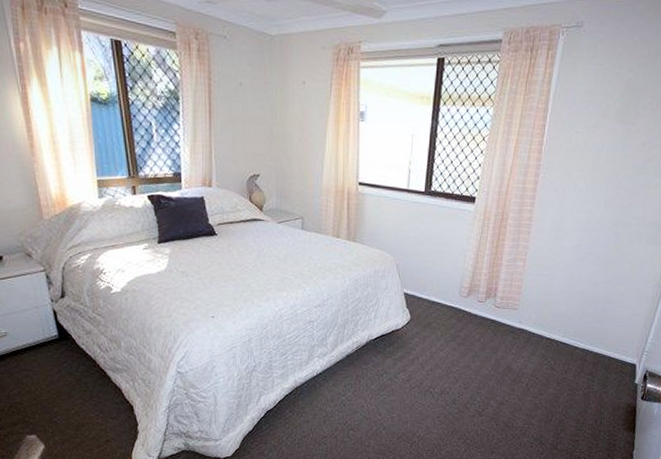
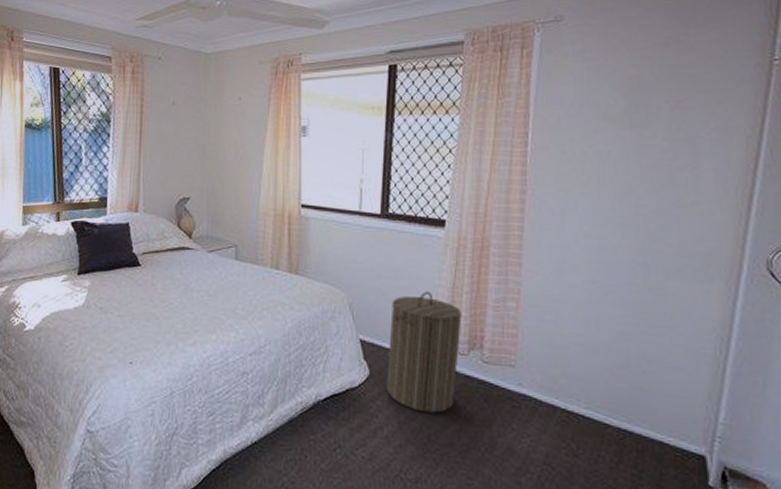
laundry hamper: none [422,254,483,345] -> present [386,291,462,413]

